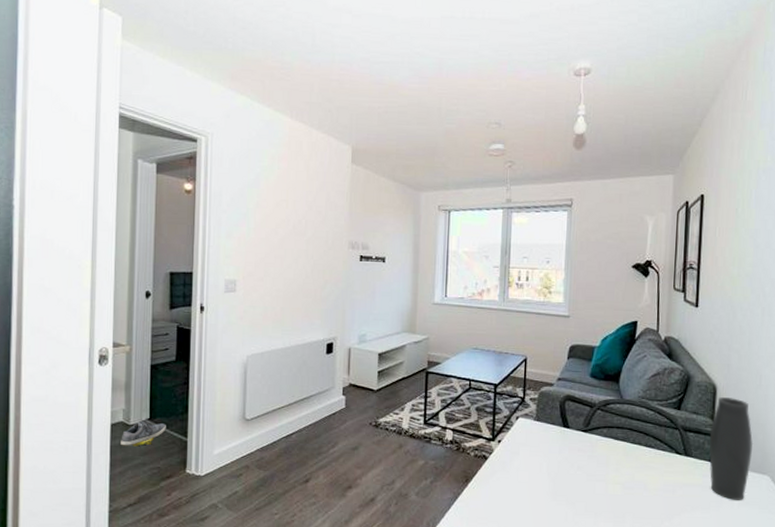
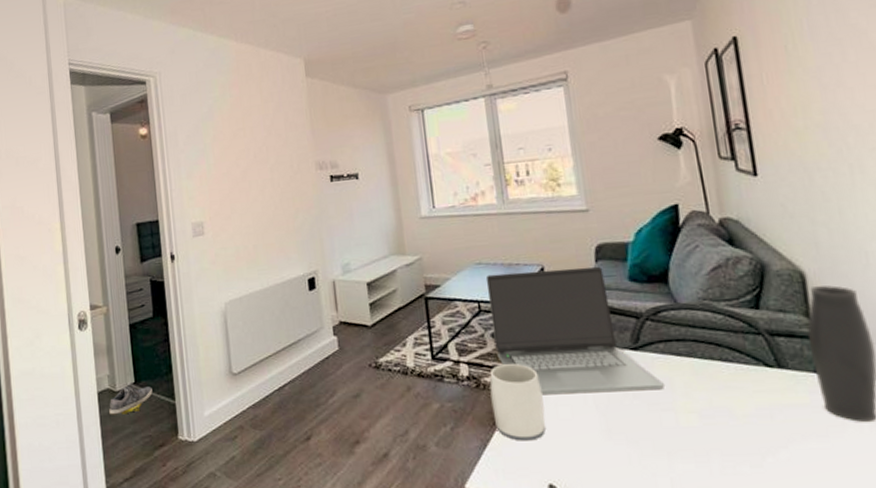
mug: none [466,433,509,497] -> present [489,364,546,441]
laptop: none [477,359,602,464] -> present [485,266,664,394]

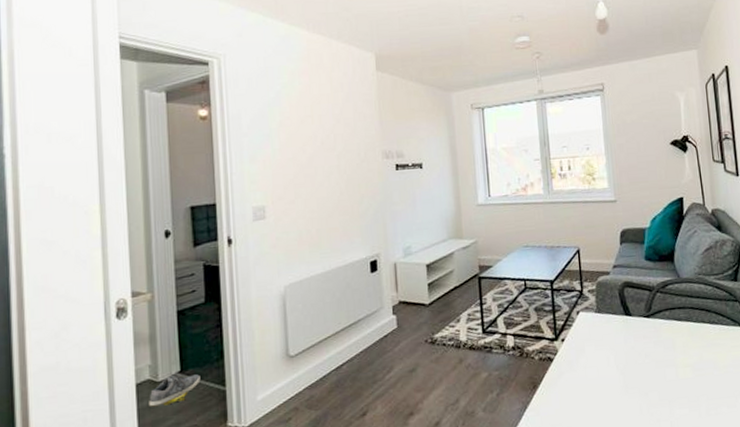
laptop: present [485,266,664,394] -> none [531,248,668,359]
mug: present [489,364,546,441] -> none [531,333,576,401]

